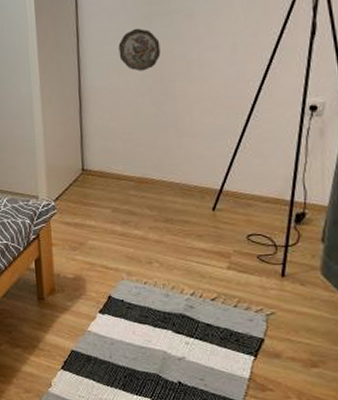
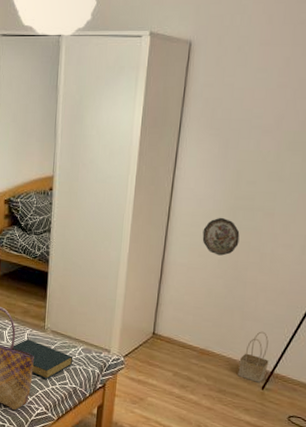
basket: none [182,146,216,204] -> present [238,331,269,383]

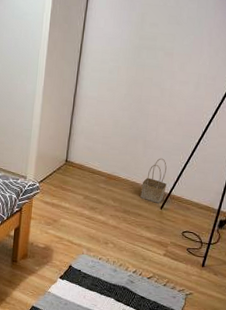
decorative plate: present [202,217,240,256] -> none [110,55,144,91]

